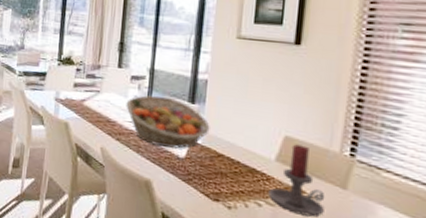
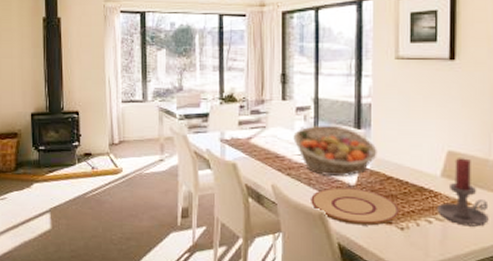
plate: none [138,157,229,201] -> present [311,187,401,226]

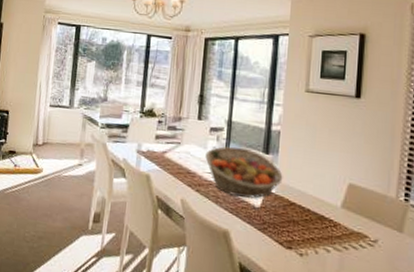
plate: present [311,187,401,226] -> none [216,207,301,249]
candle holder: present [437,158,489,227] -> none [335,191,385,261]

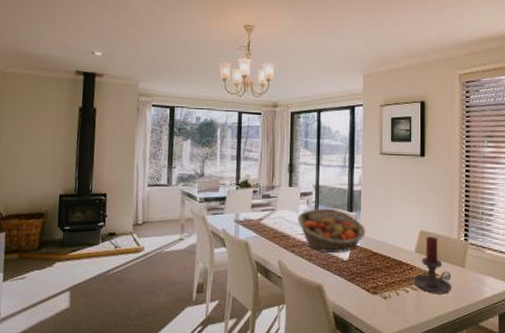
candle holder: none [335,191,385,261] -> present [412,236,452,294]

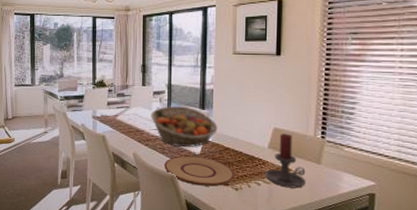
plate: none [311,262,384,296] -> present [164,156,236,187]

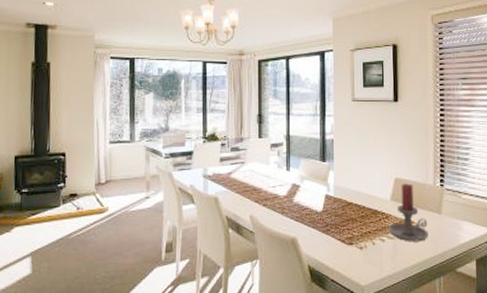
fruit basket: present [151,106,218,147] -> none [269,159,339,204]
plate: present [164,156,236,187] -> none [284,214,359,248]

